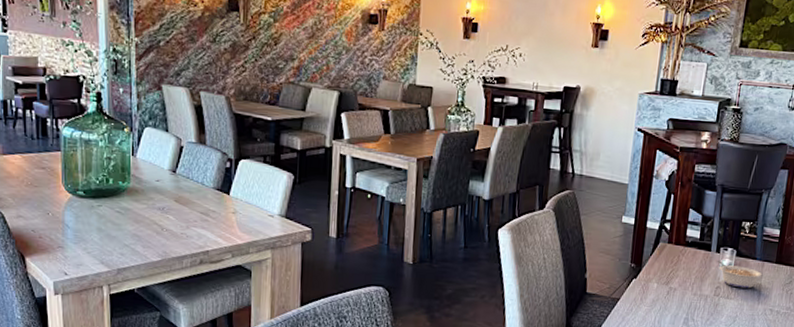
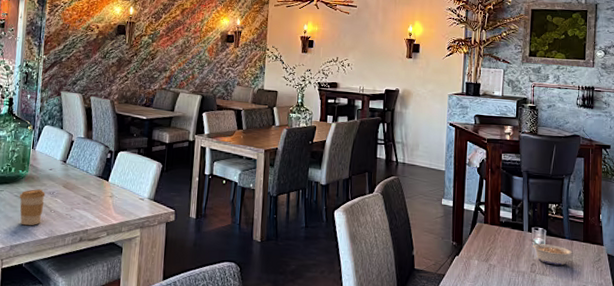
coffee cup: none [121,204,154,247] -> present [19,189,46,226]

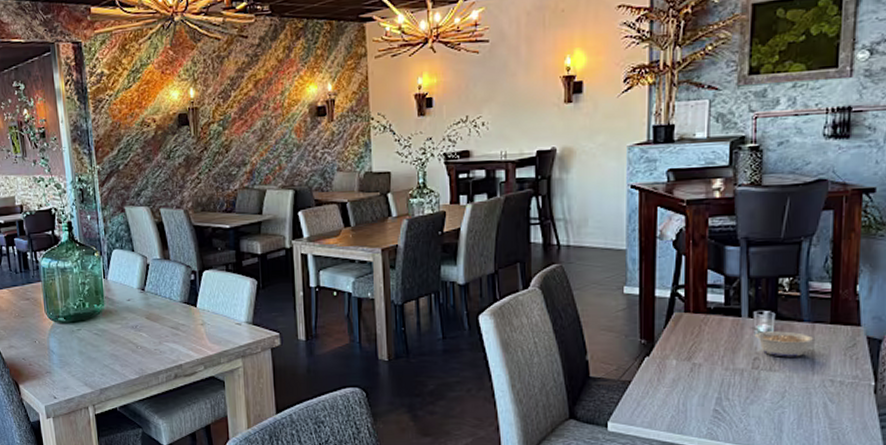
coffee cup: present [19,189,46,226] -> none [99,324,128,366]

